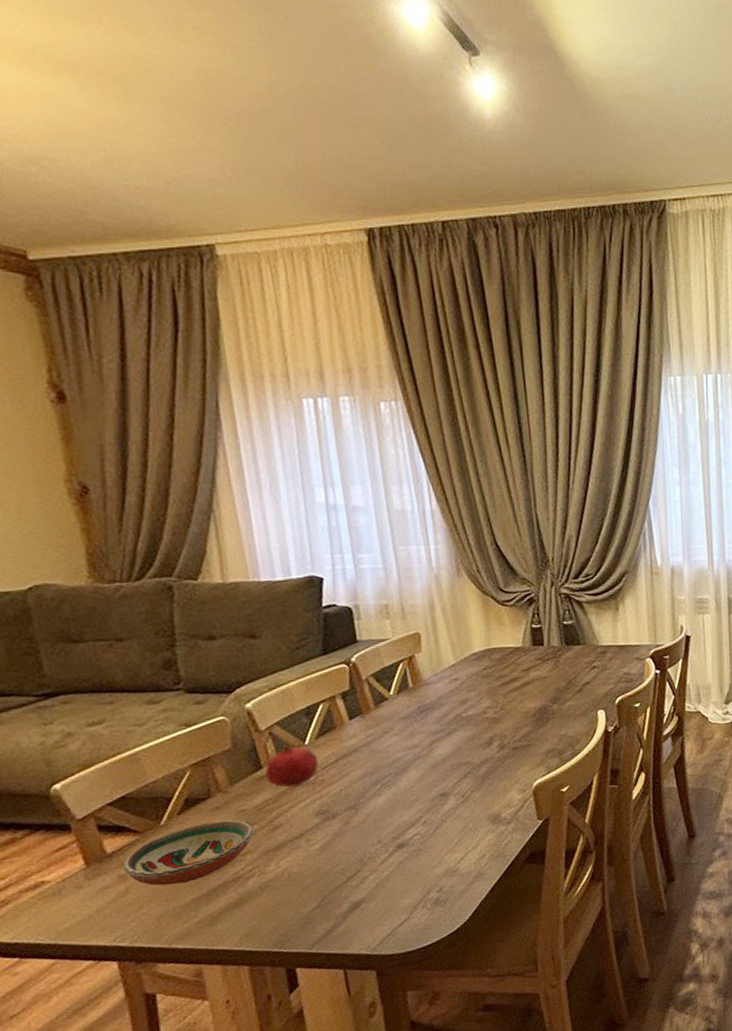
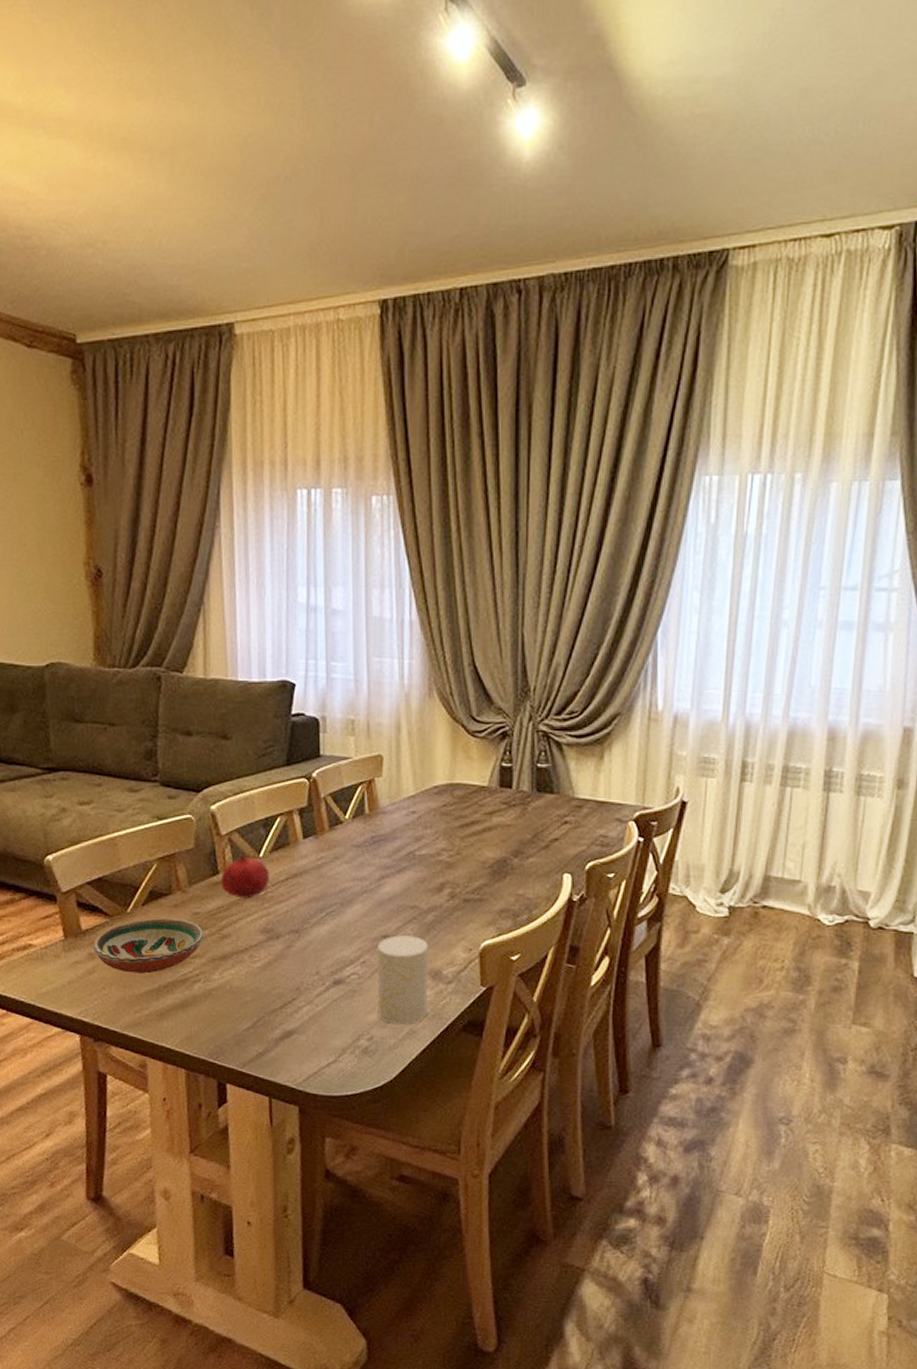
cup: none [436,788,492,872] -> present [376,935,428,1025]

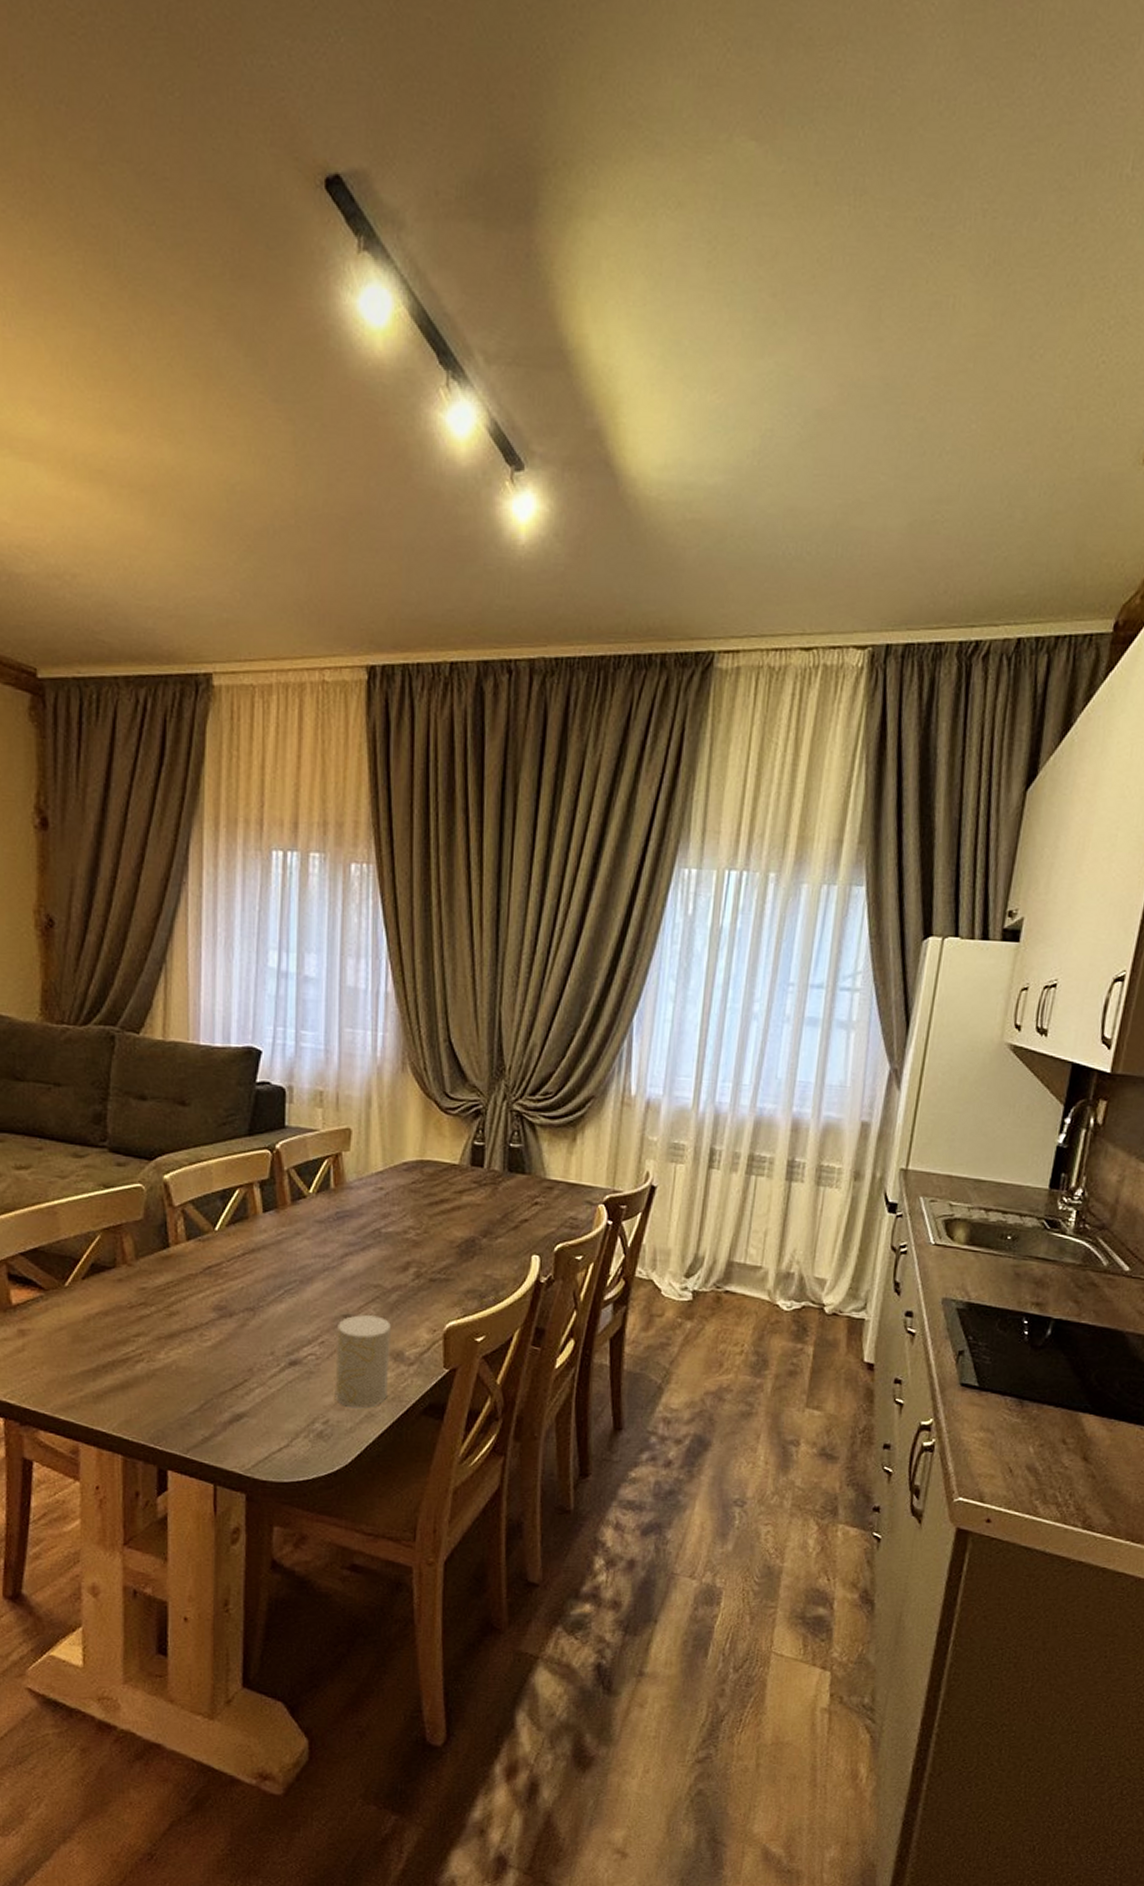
decorative bowl: present [93,918,205,974] -> none [24,1293,151,1352]
fruit: present [221,852,270,899] -> none [171,1225,225,1274]

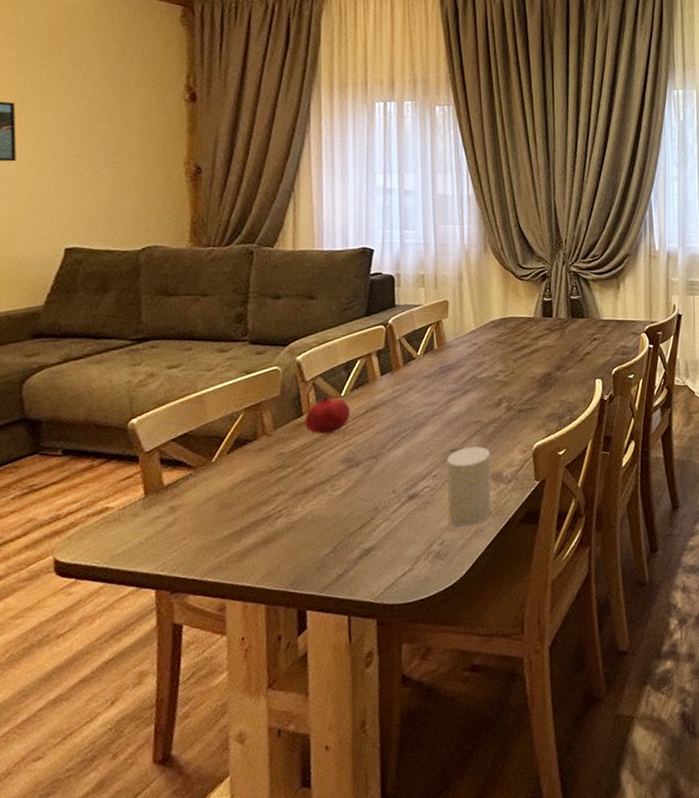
fruit: none [171,1225,225,1274] -> present [305,394,351,435]

